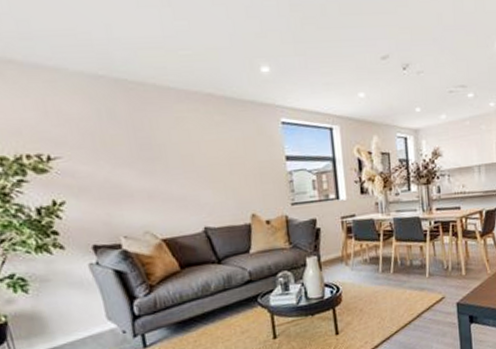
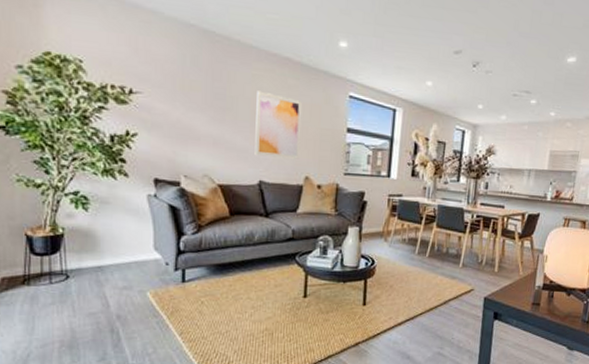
wall art: none [184,133,242,202] -> present [254,90,302,159]

